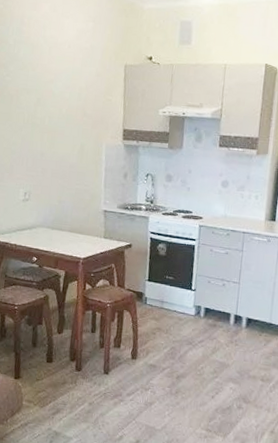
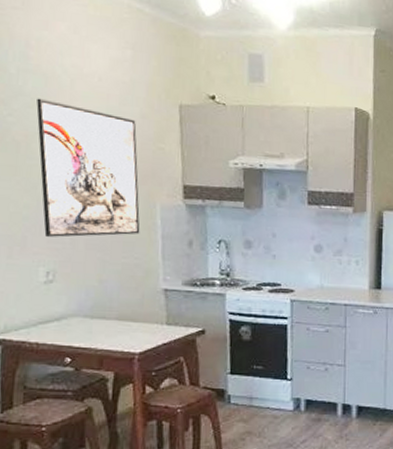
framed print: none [25,62,93,167] -> present [36,98,140,237]

